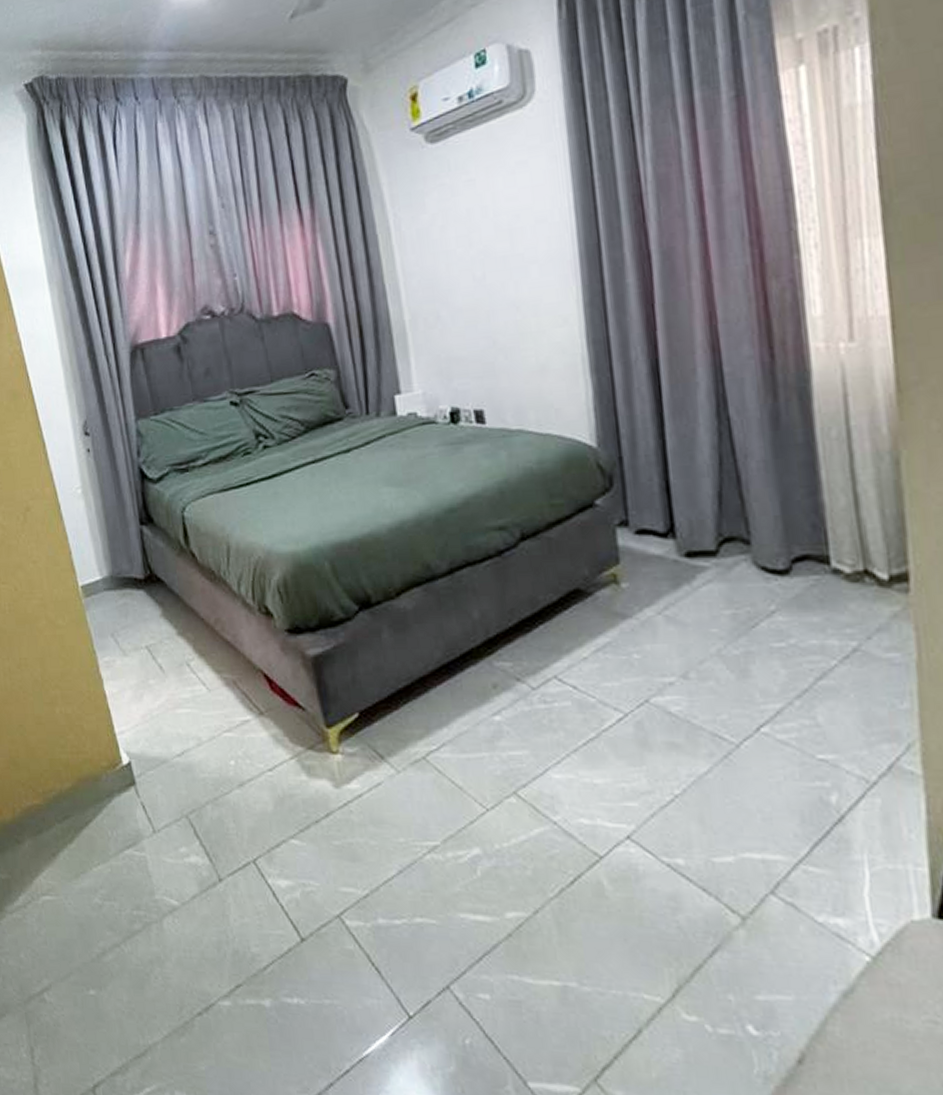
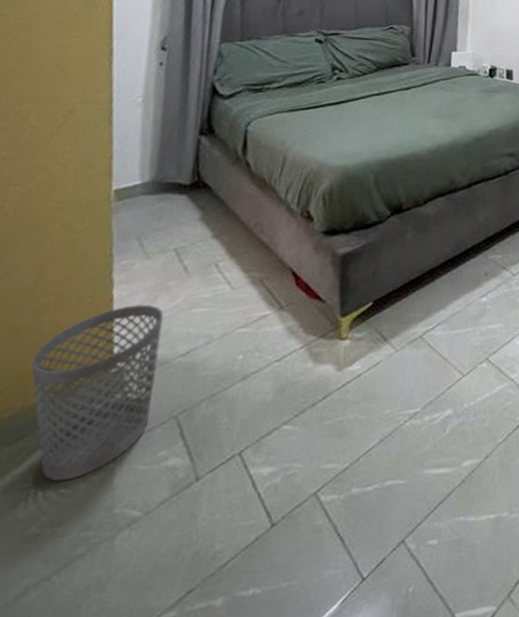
wastebasket: none [57,702,164,862] -> present [31,304,164,482]

